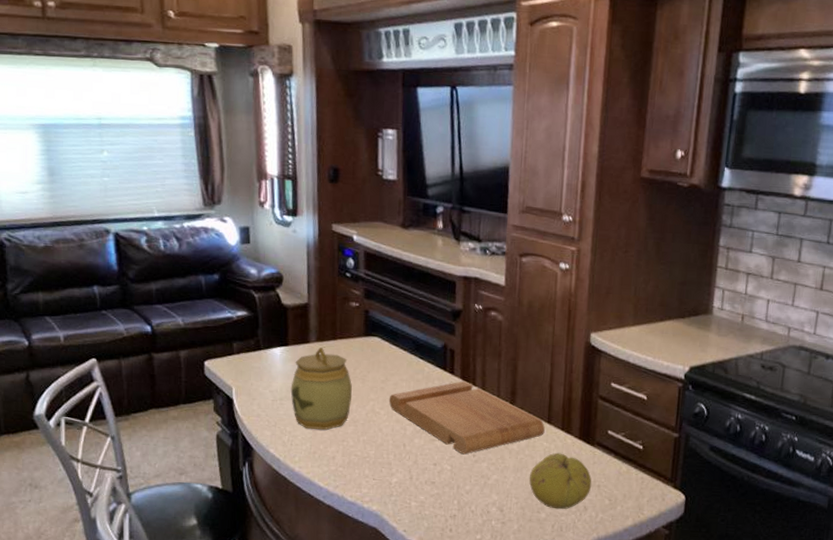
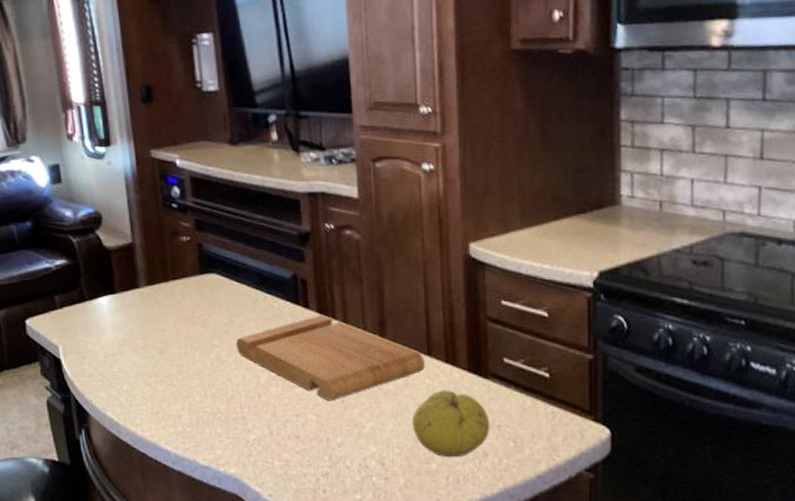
jar: present [290,348,352,430] -> none [123,292,193,386]

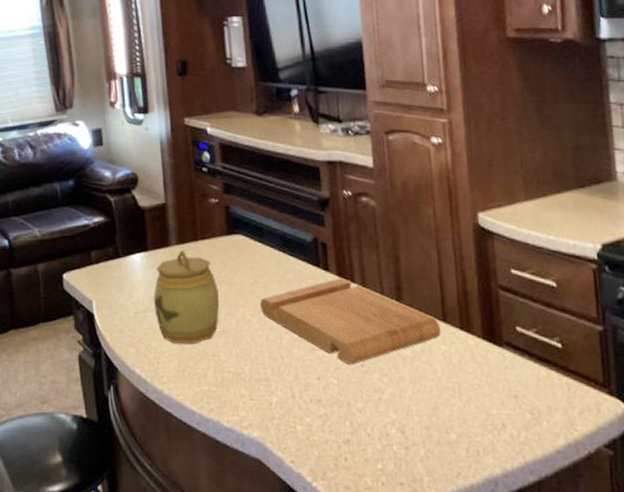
jar: none [123,292,193,386] -> present [153,251,219,343]
fruit: present [413,390,490,458] -> none [431,357,507,428]

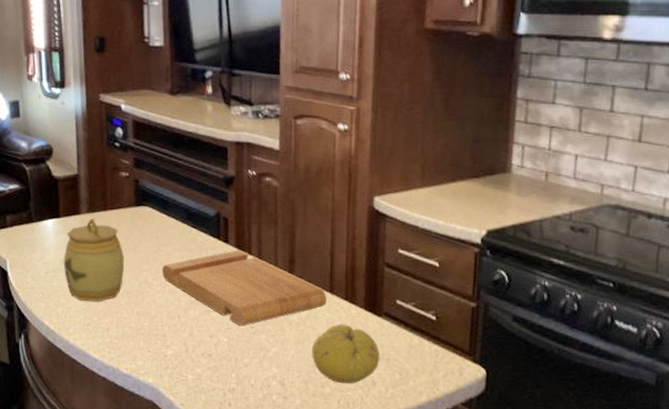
fruit: none [431,357,507,428] -> present [312,324,381,384]

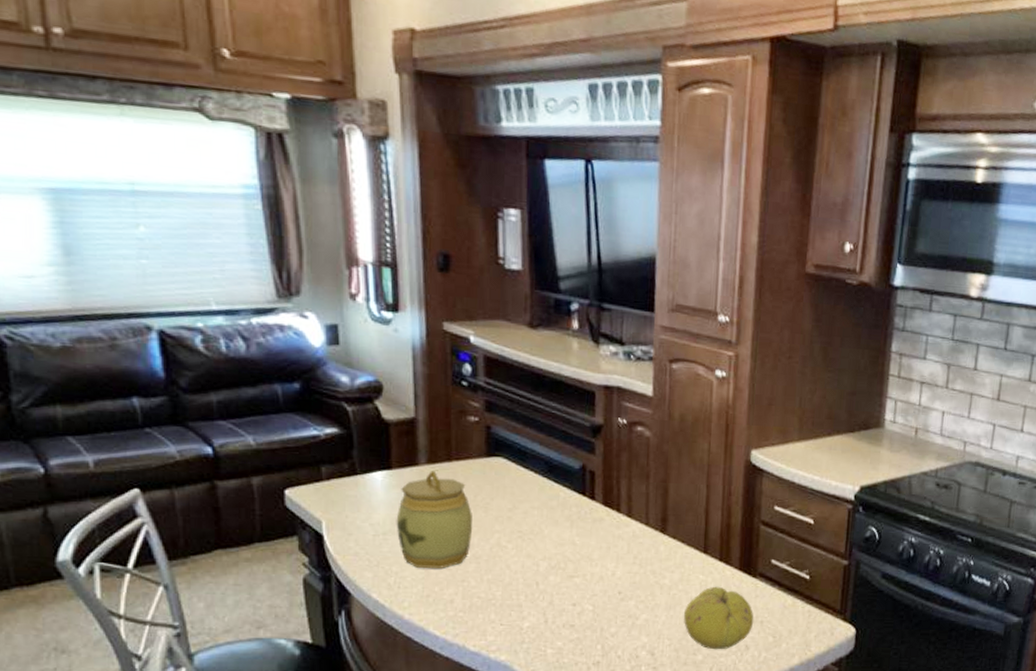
cutting board: present [161,250,327,326] -> none [517,507,701,592]

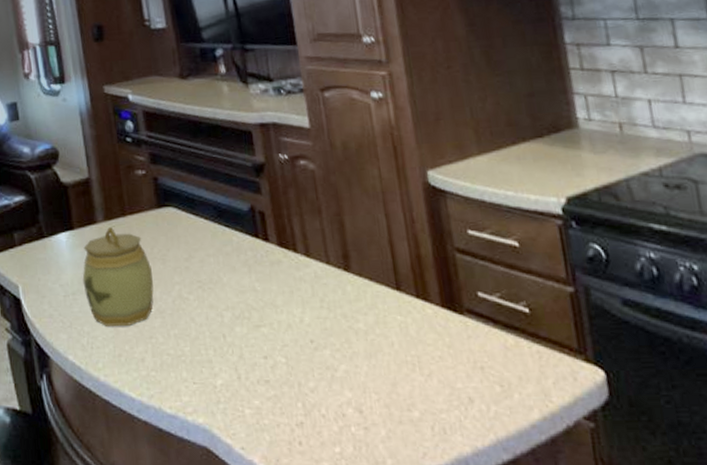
fruit: present [684,586,754,650] -> none [387,327,473,405]

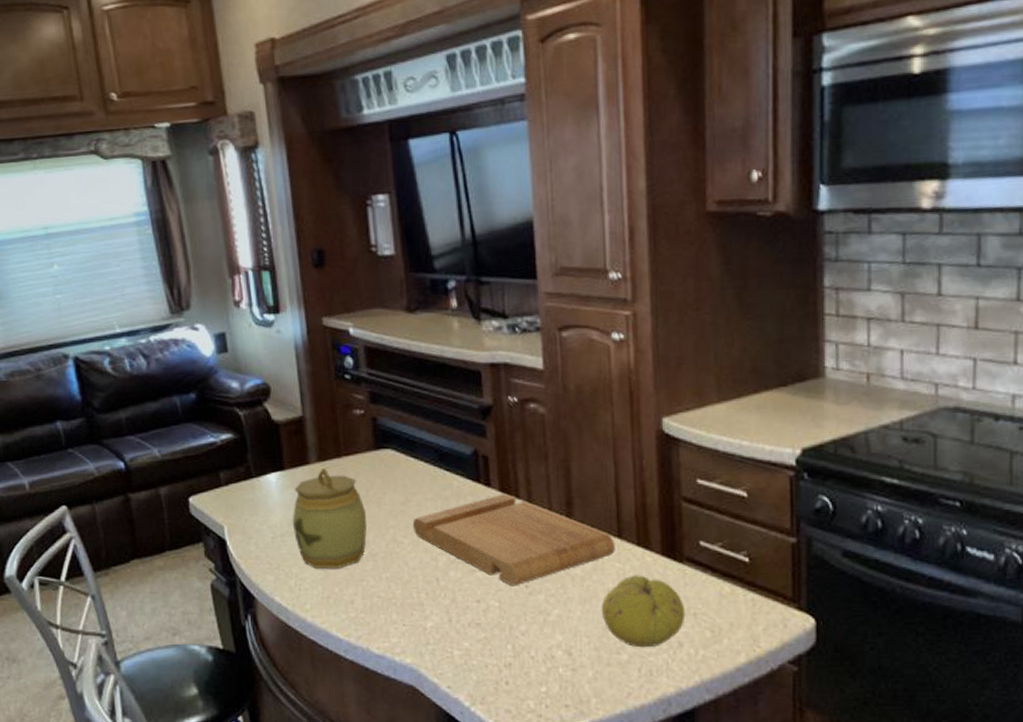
cutting board: none [196,248,395,341] -> present [412,494,615,586]
fruit: none [387,327,473,405] -> present [602,575,686,648]

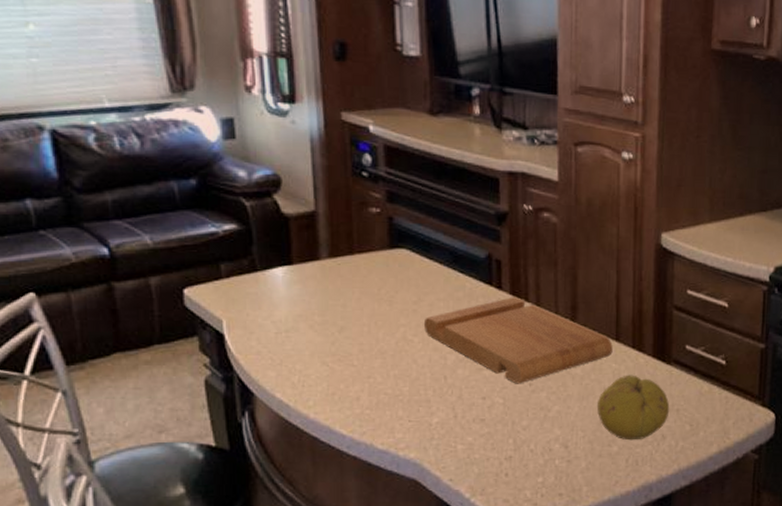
jar: present [292,468,367,568] -> none [298,265,376,365]

